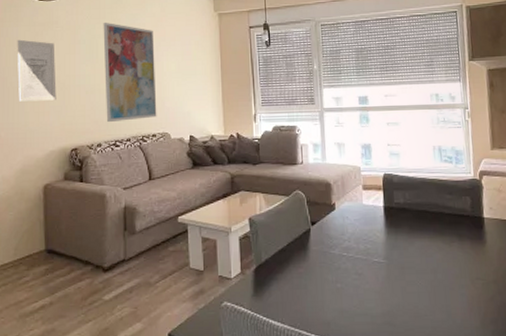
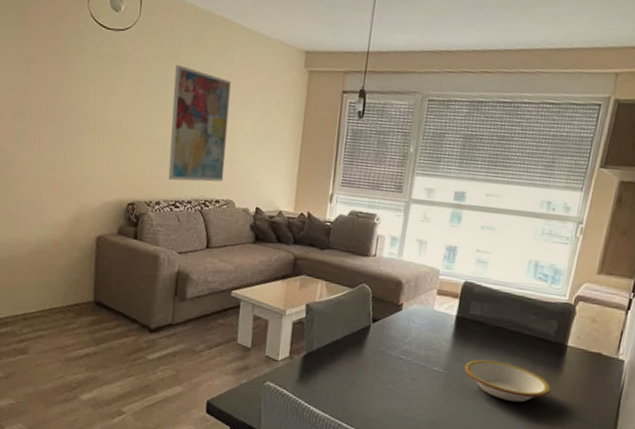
wall art: present [17,39,57,102] -> none [77,72,120,148]
bowl: none [401,242,481,279] -> present [464,359,551,403]

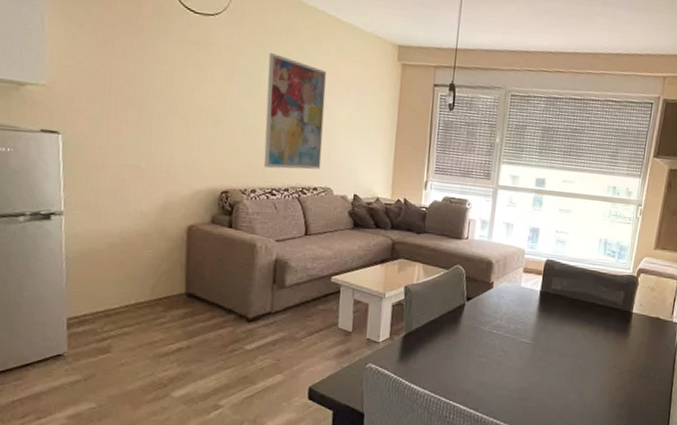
bowl: present [464,359,551,403] -> none [548,329,621,366]

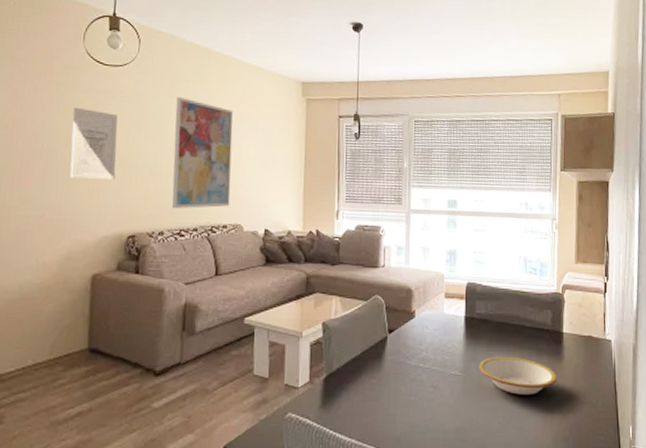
wall art: none [163,56,210,135] -> present [69,107,118,180]
bowl: none [548,329,621,366] -> present [479,356,557,395]

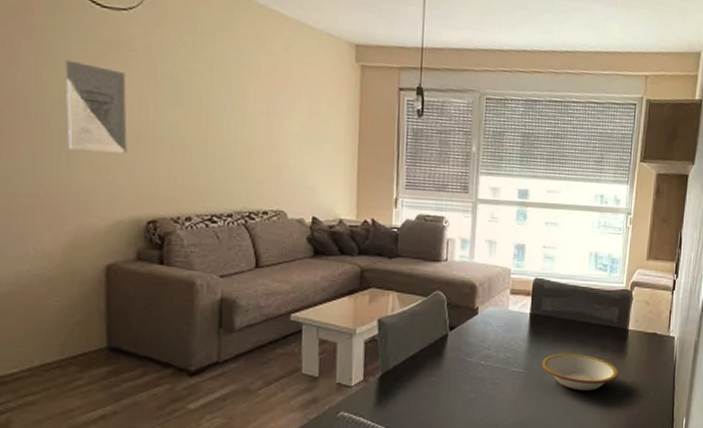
wall art: present [171,97,233,209] -> none [199,54,272,191]

